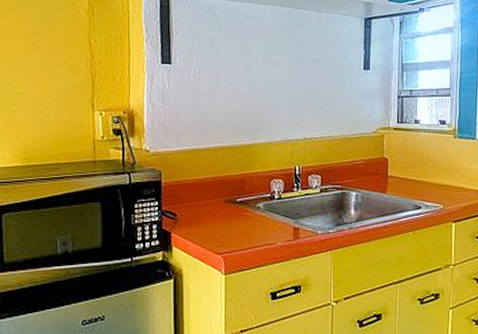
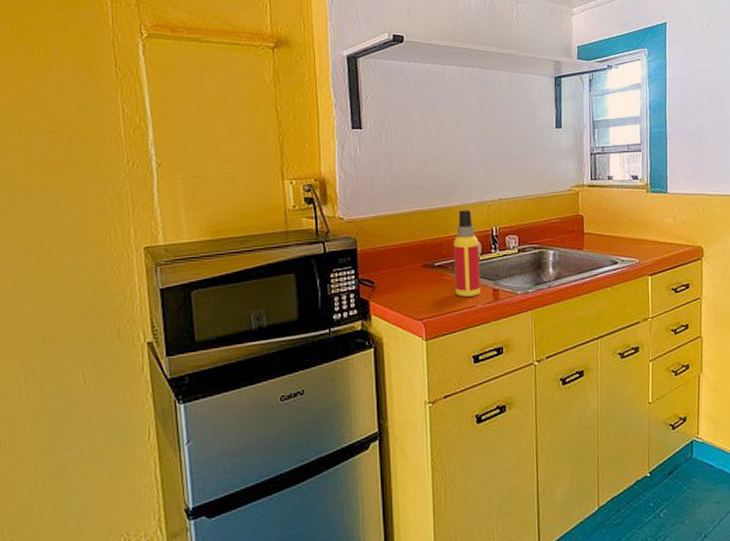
spray bottle: none [256,148,282,234] -> present [454,210,481,297]

